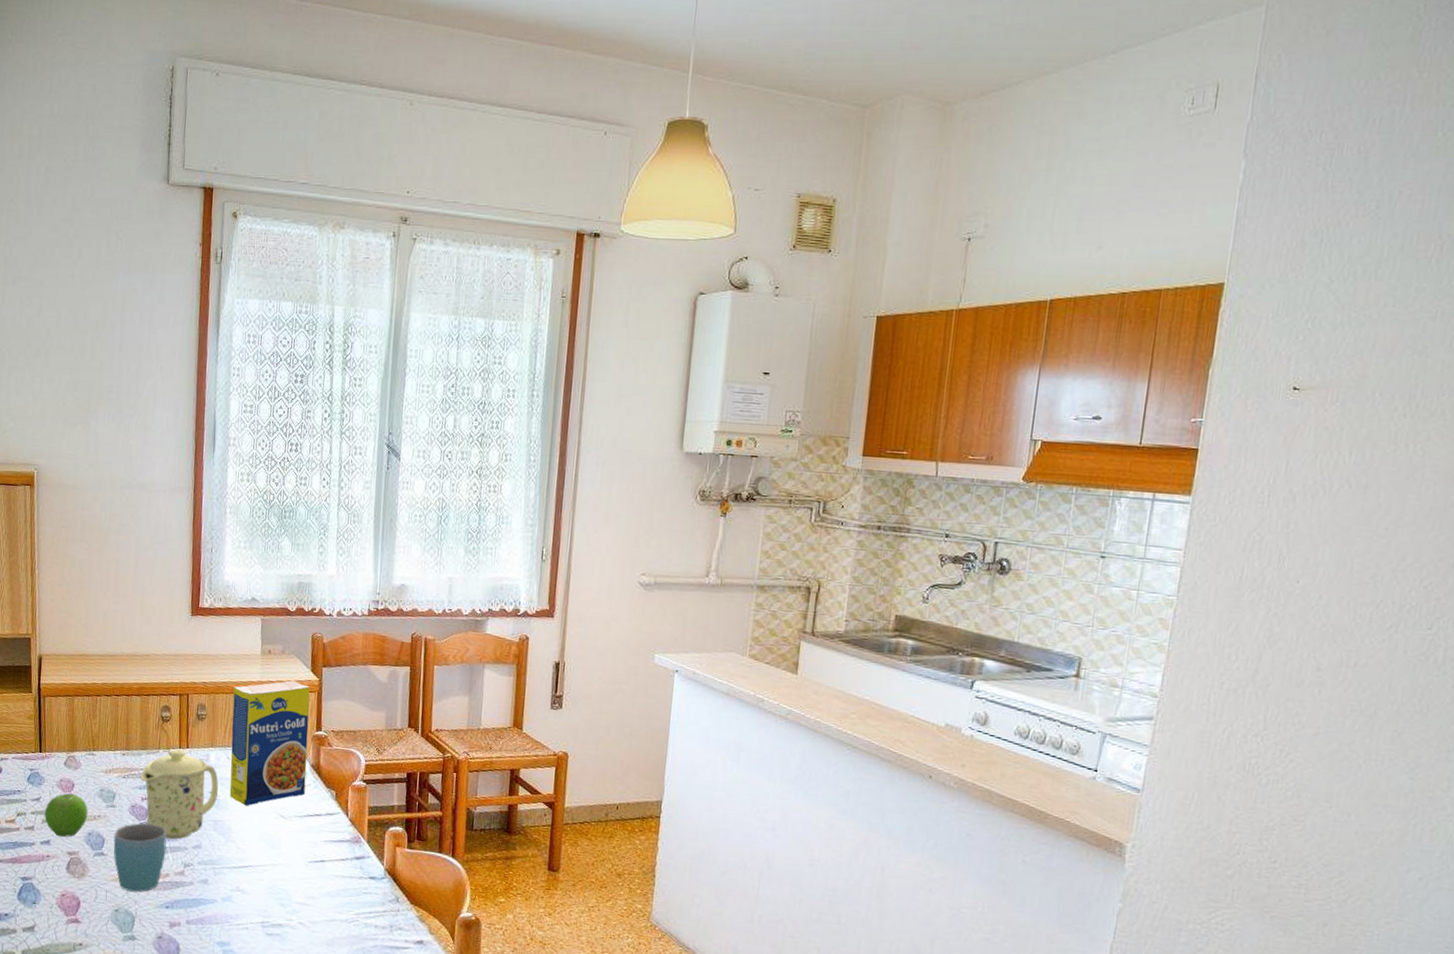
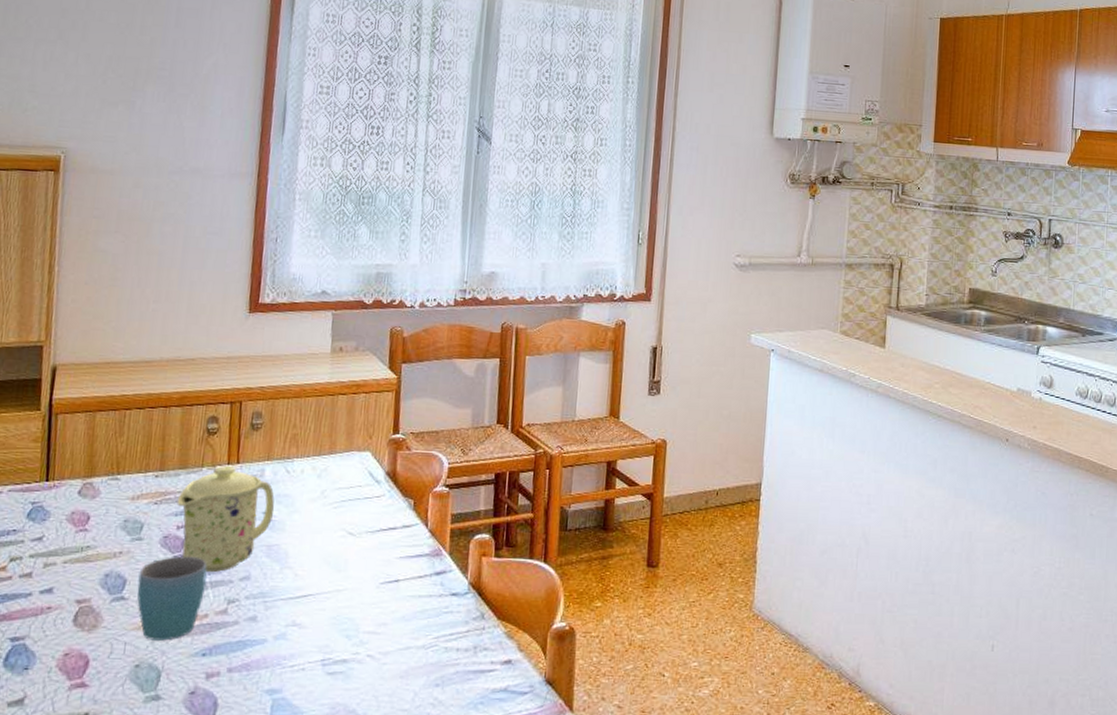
fruit: present [44,793,88,838] -> none [47,528,107,583]
legume: present [229,680,310,806] -> none [287,380,387,526]

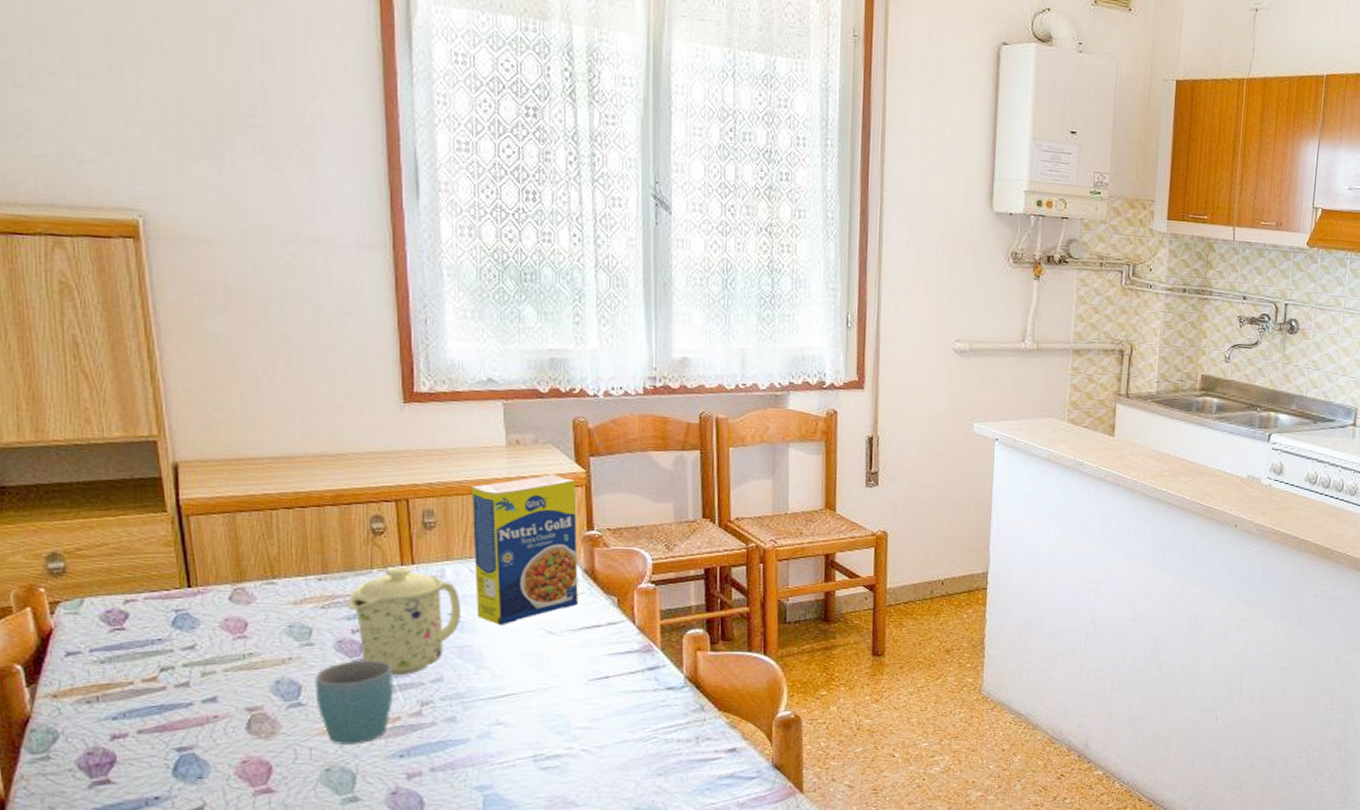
legume: none [287,380,387,526] -> present [471,474,578,626]

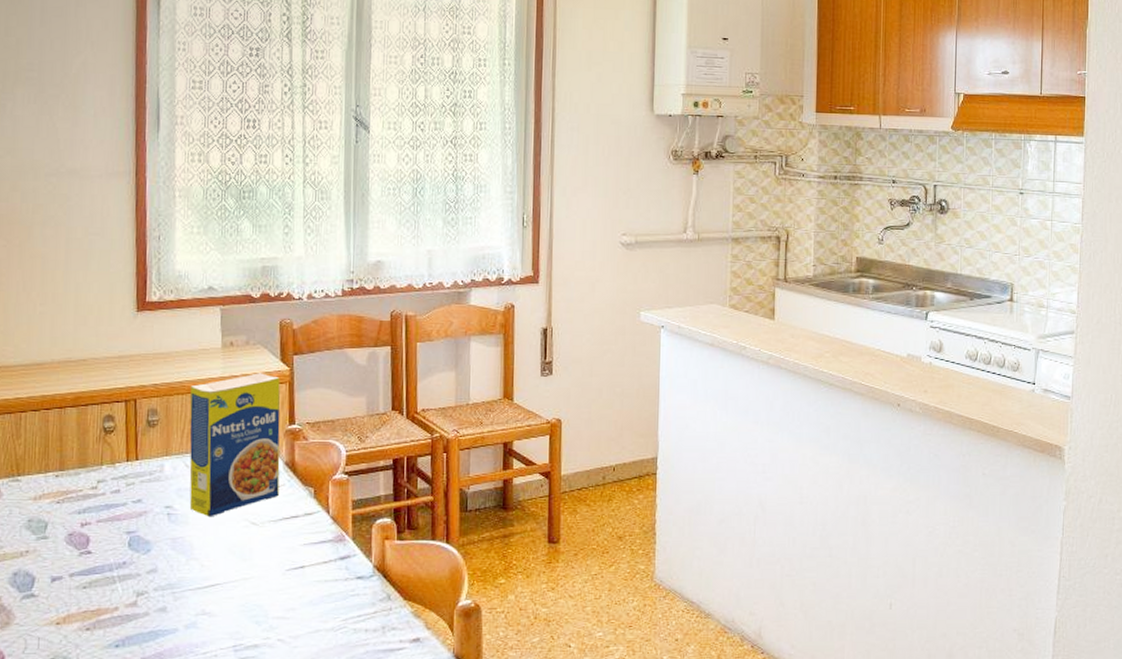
mug: present [315,660,393,744] -> none [46,552,114,634]
mug: present [347,566,462,676] -> none [79,462,177,567]

